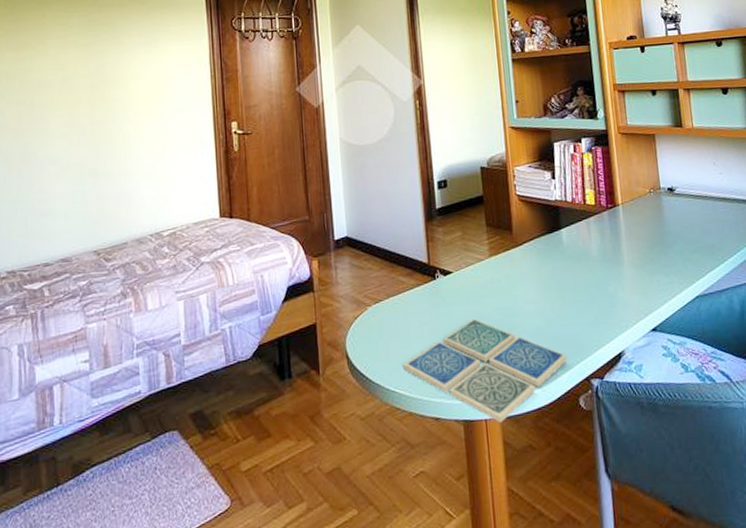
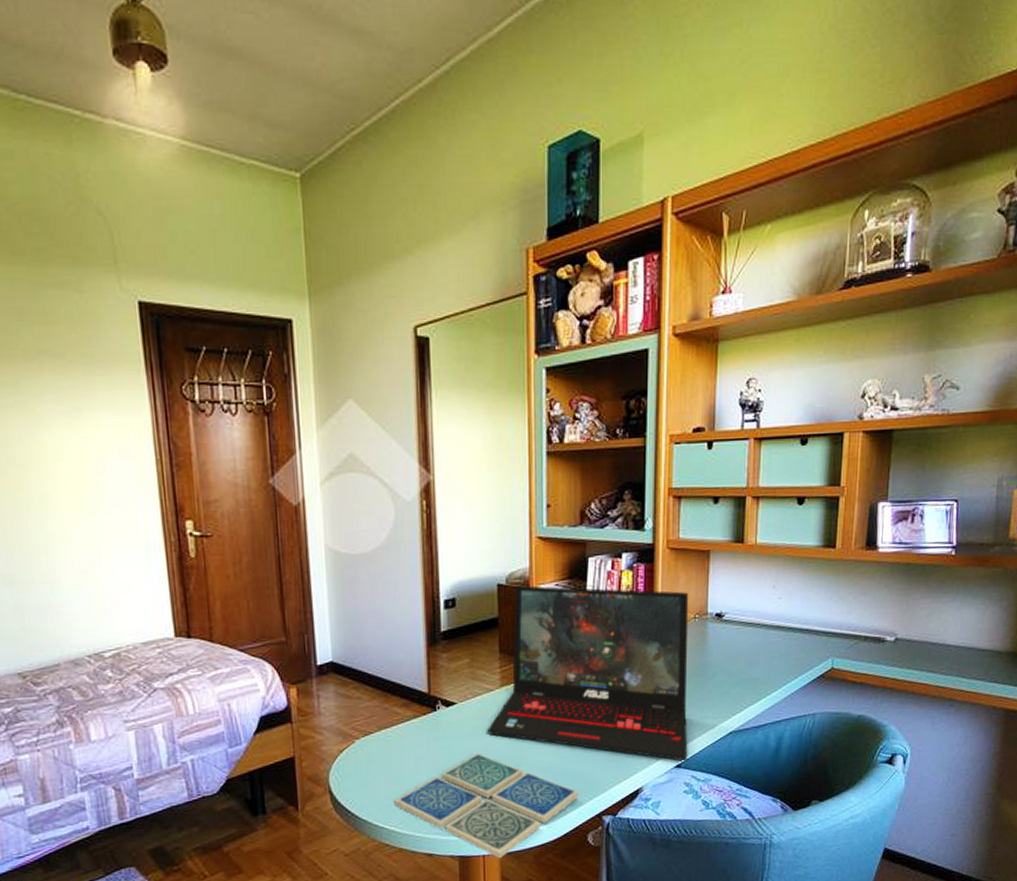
laptop: none [481,167,662,325] -> present [487,585,689,761]

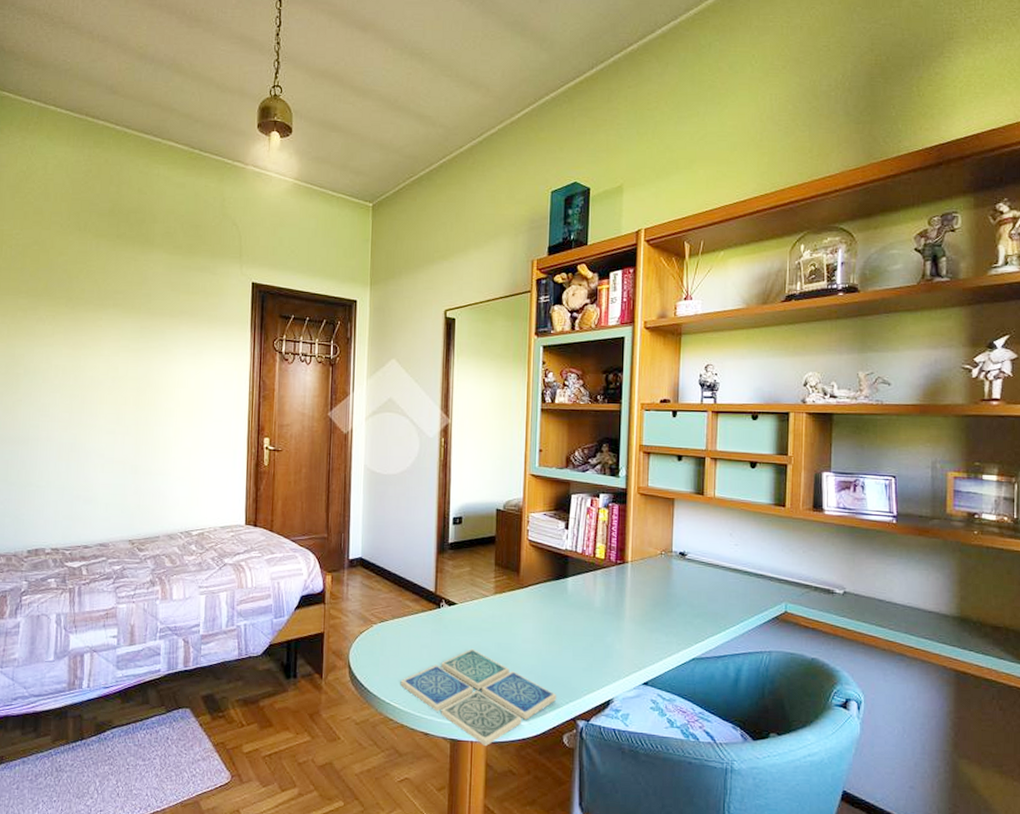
laptop: present [487,585,689,761] -> none [481,512,656,680]

